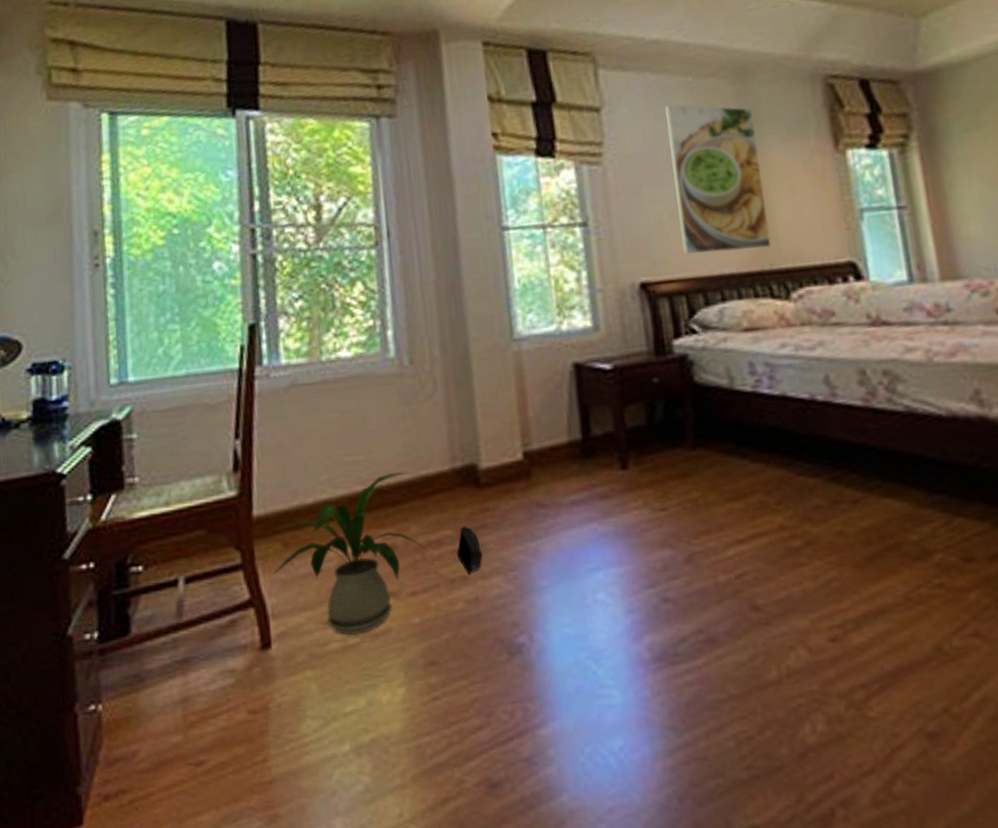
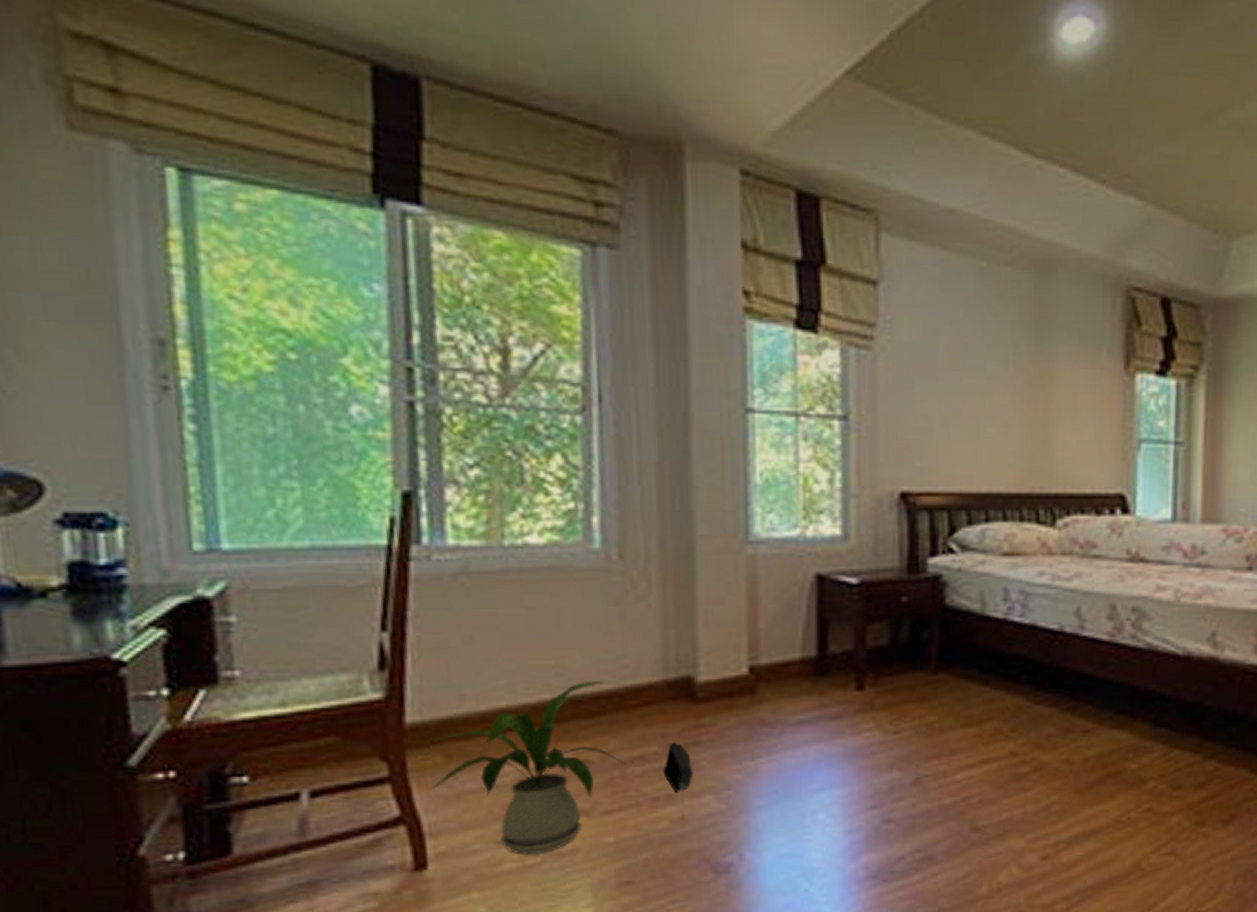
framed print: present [665,105,772,254] -> none [951,291,1046,469]

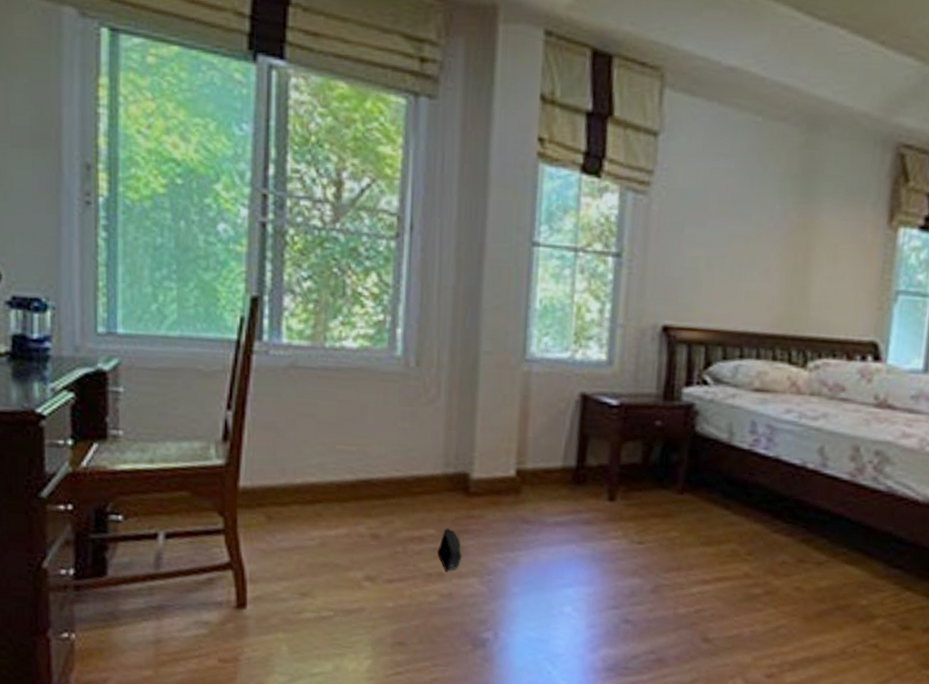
house plant: present [430,680,628,855] -> none [254,467,409,609]

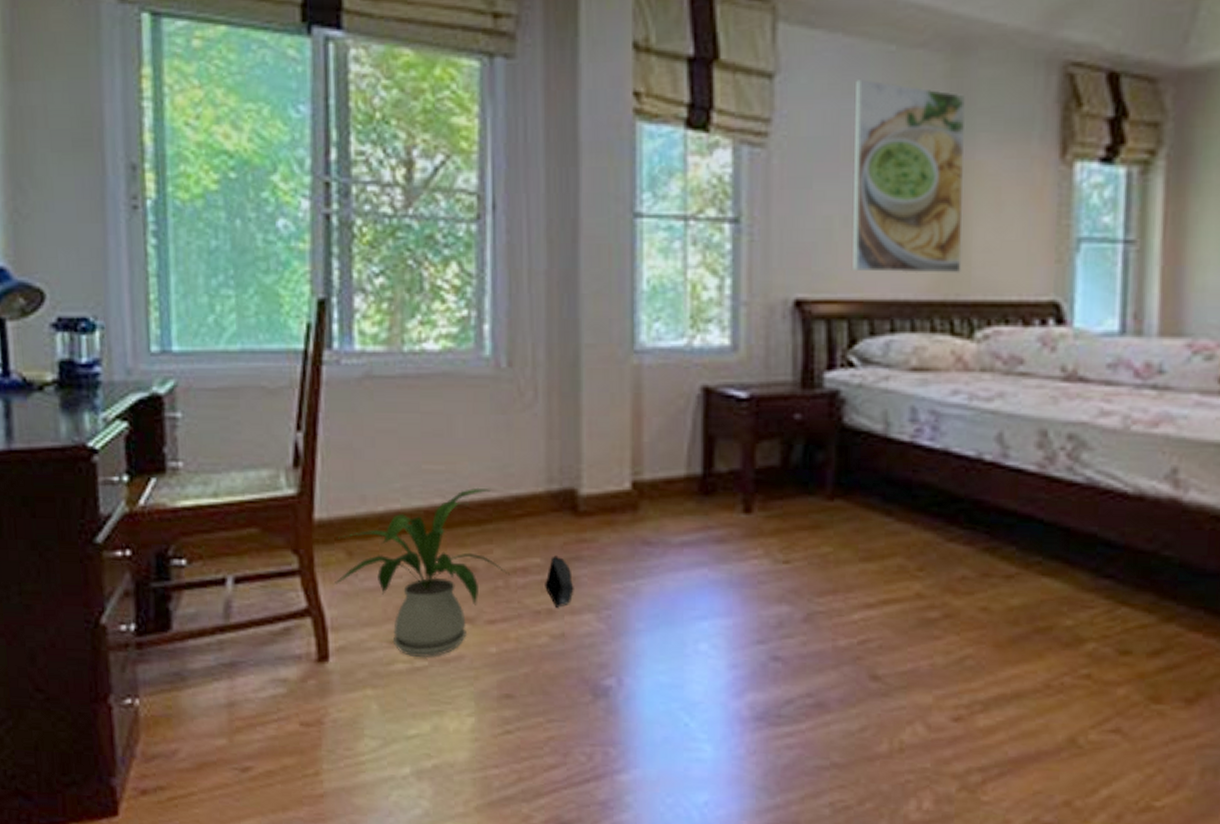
house plant: none [254,467,409,609] -> present [333,487,511,658]
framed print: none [712,144,815,313] -> present [853,79,965,274]

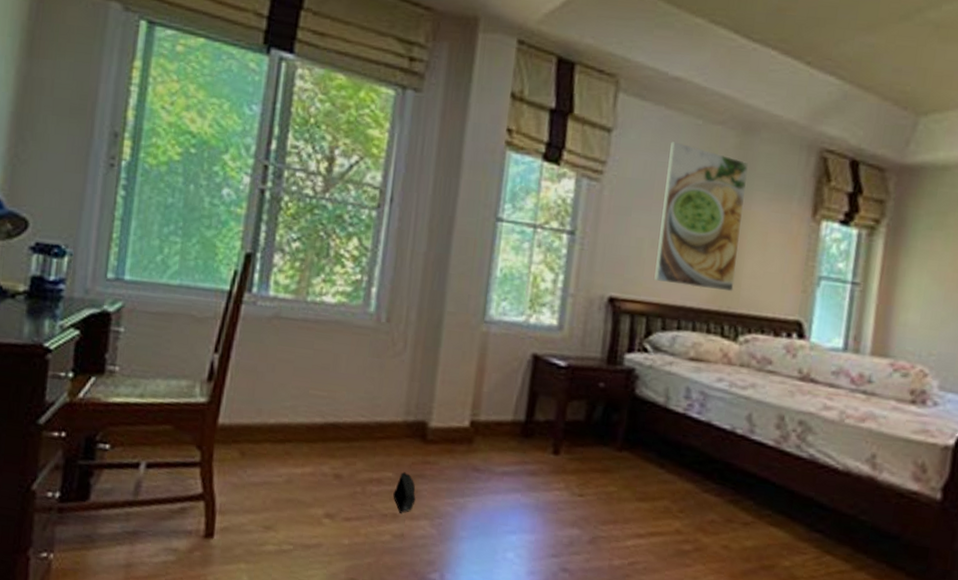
house plant: present [333,487,511,658] -> none [226,412,368,543]

